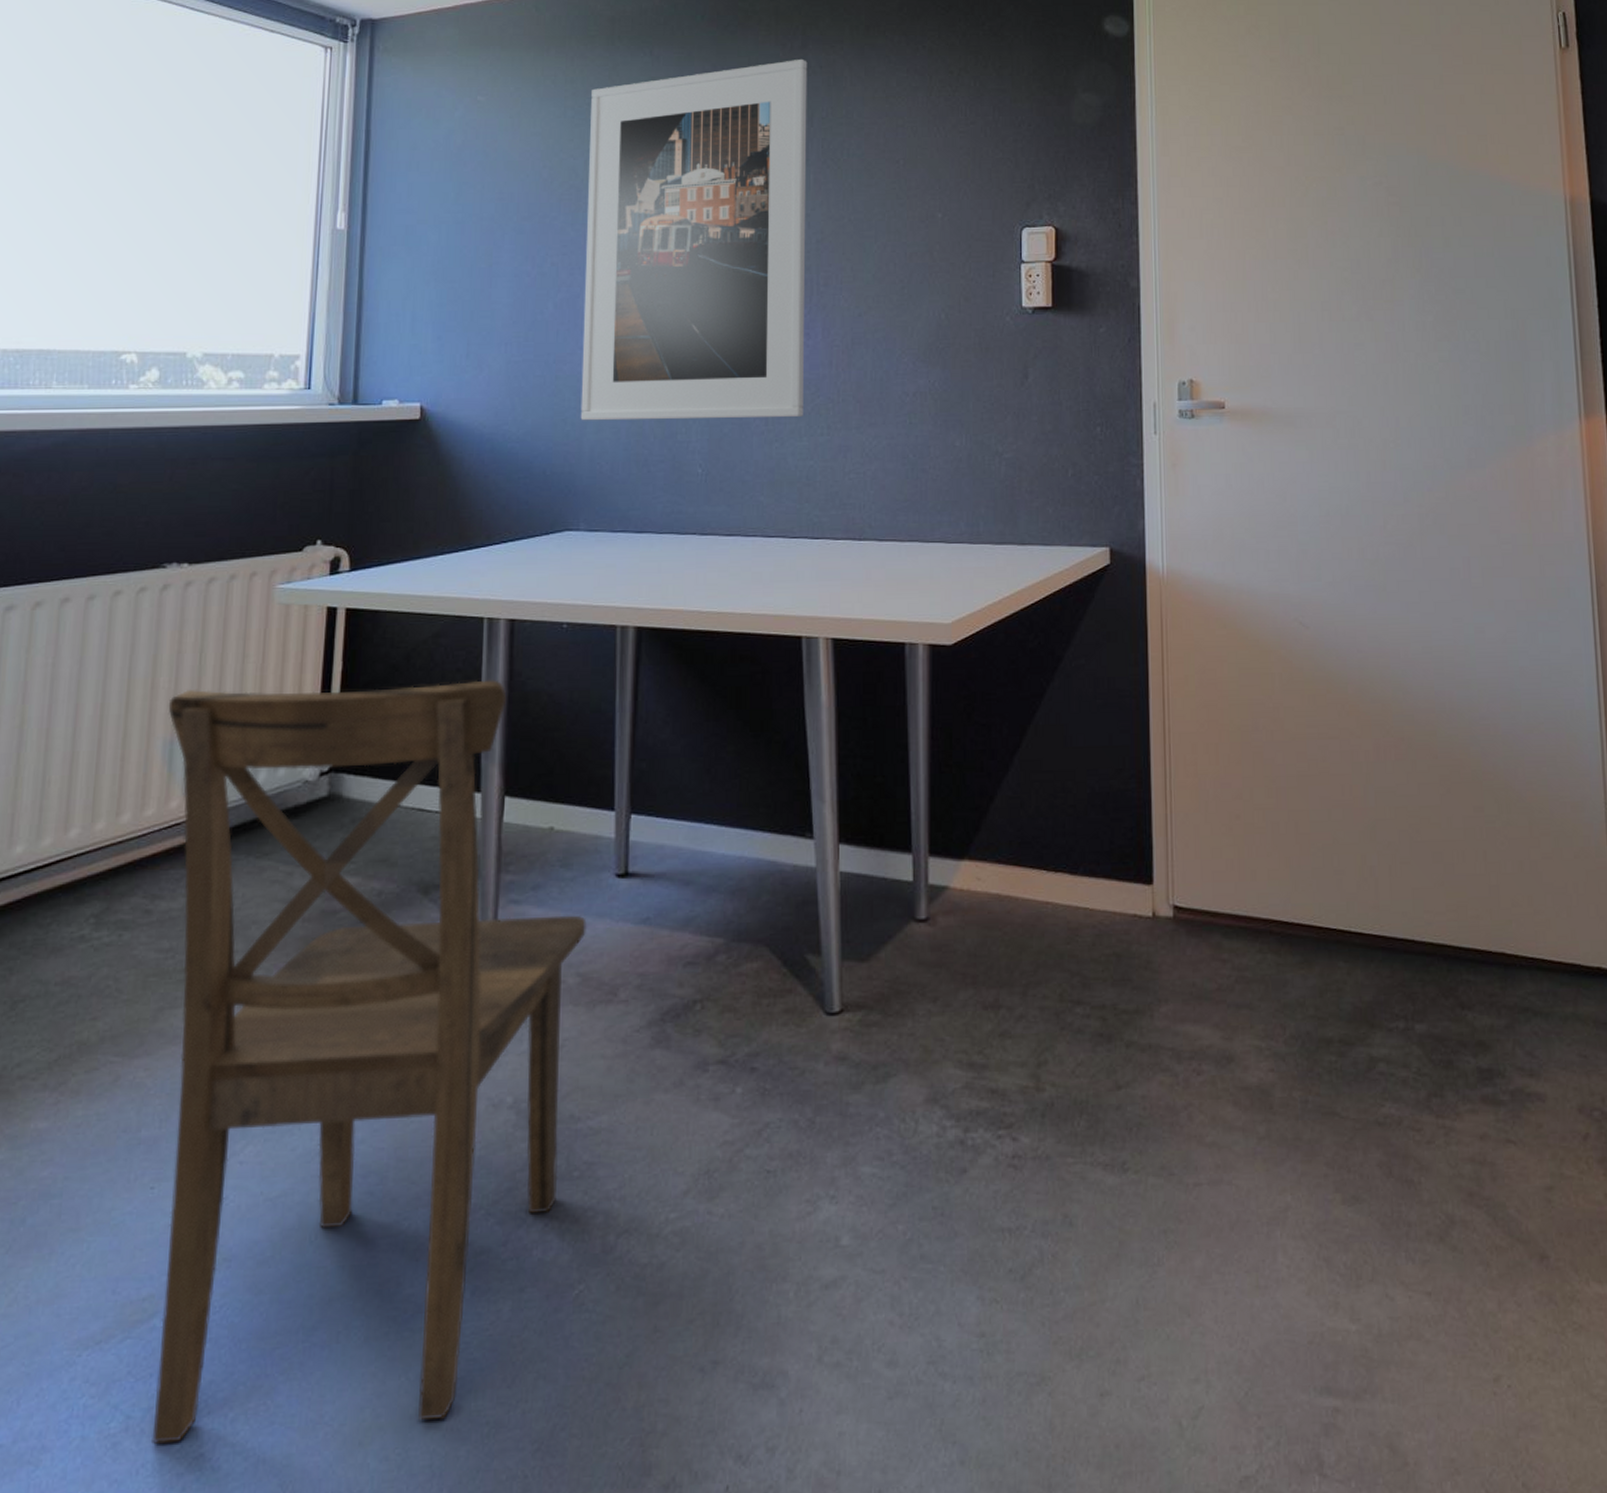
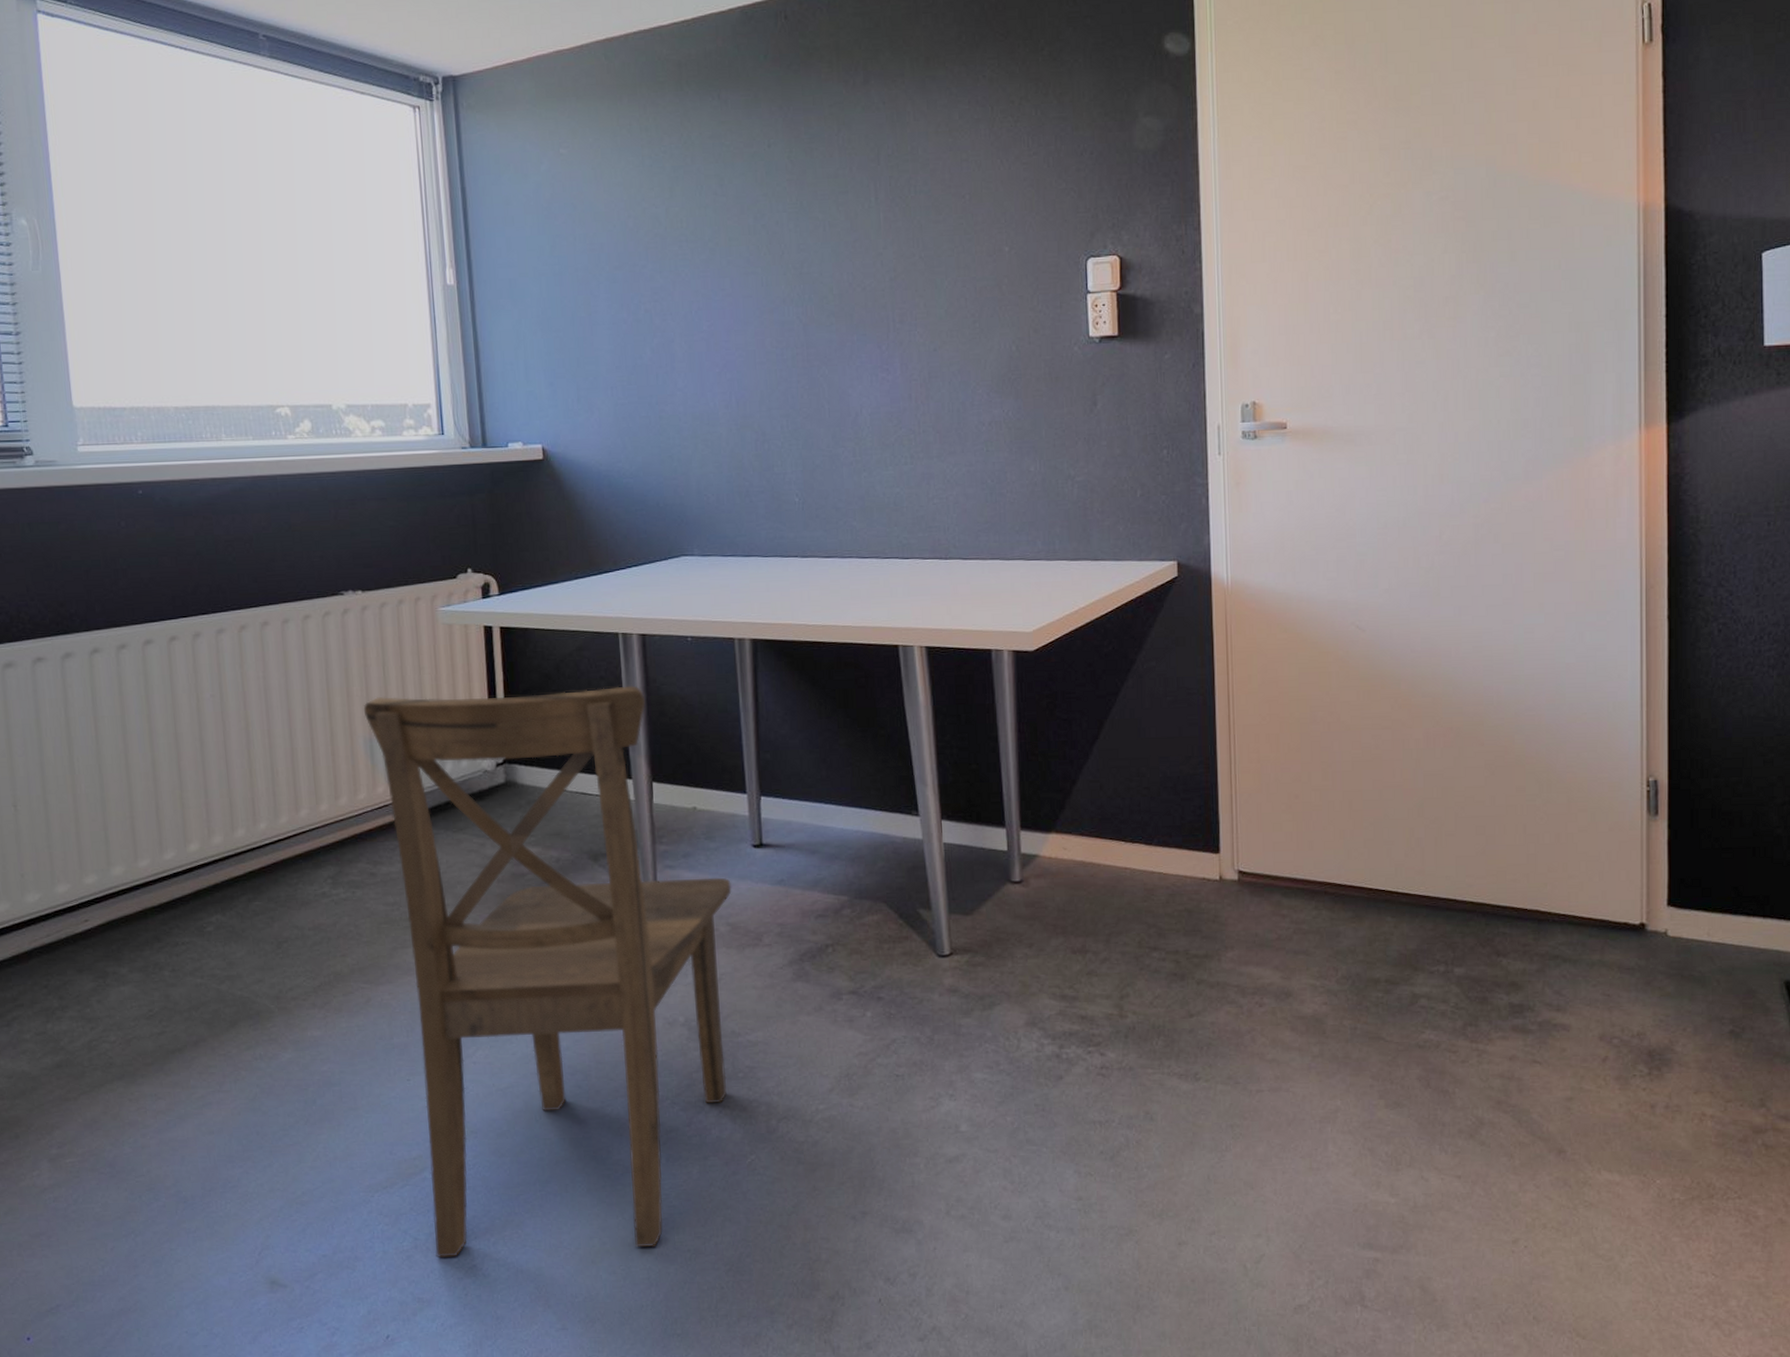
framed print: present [580,58,808,421] -> none [666,95,888,457]

